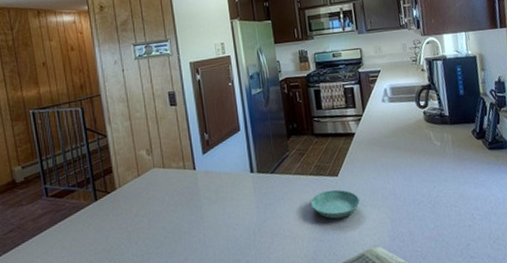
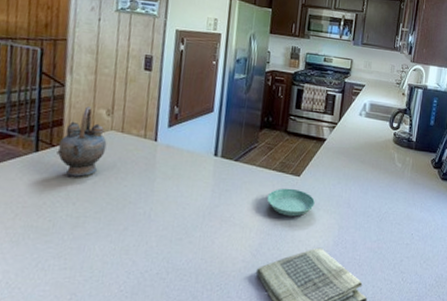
teapot: none [112,150,153,218] -> present [56,106,107,177]

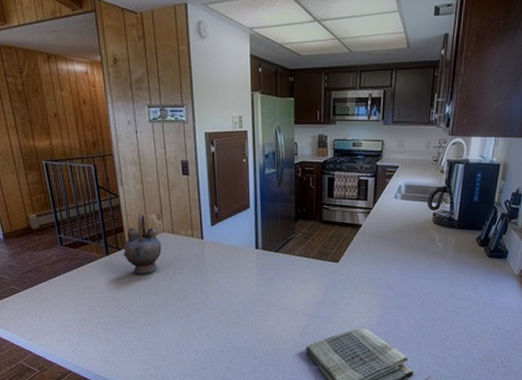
saucer: present [266,188,315,217] -> none [308,274,355,300]

